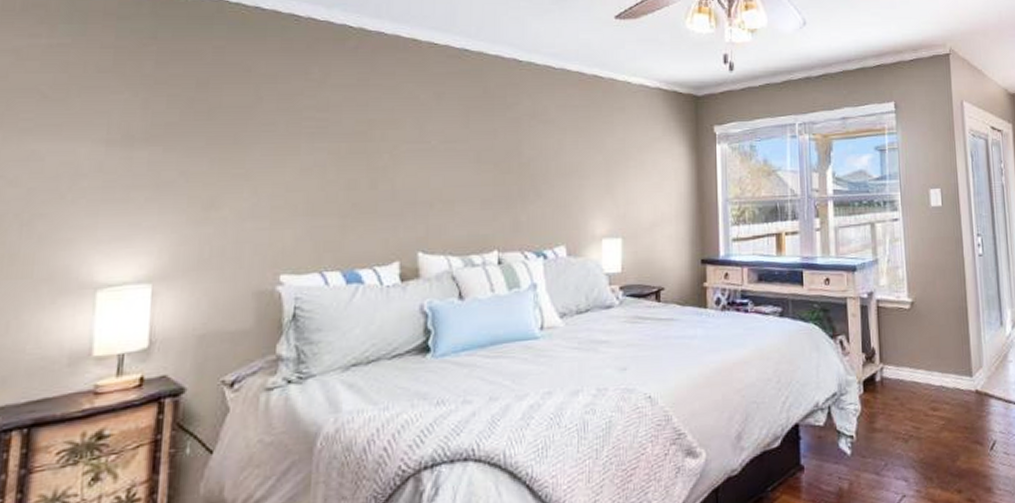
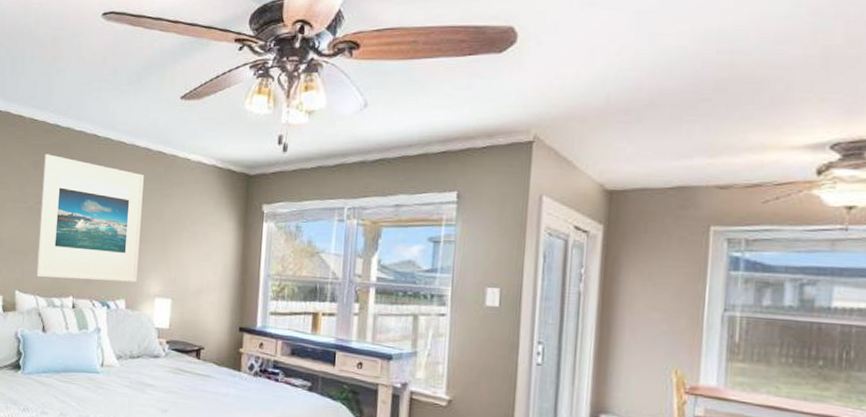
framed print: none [445,83,579,233] -> present [35,154,144,283]

